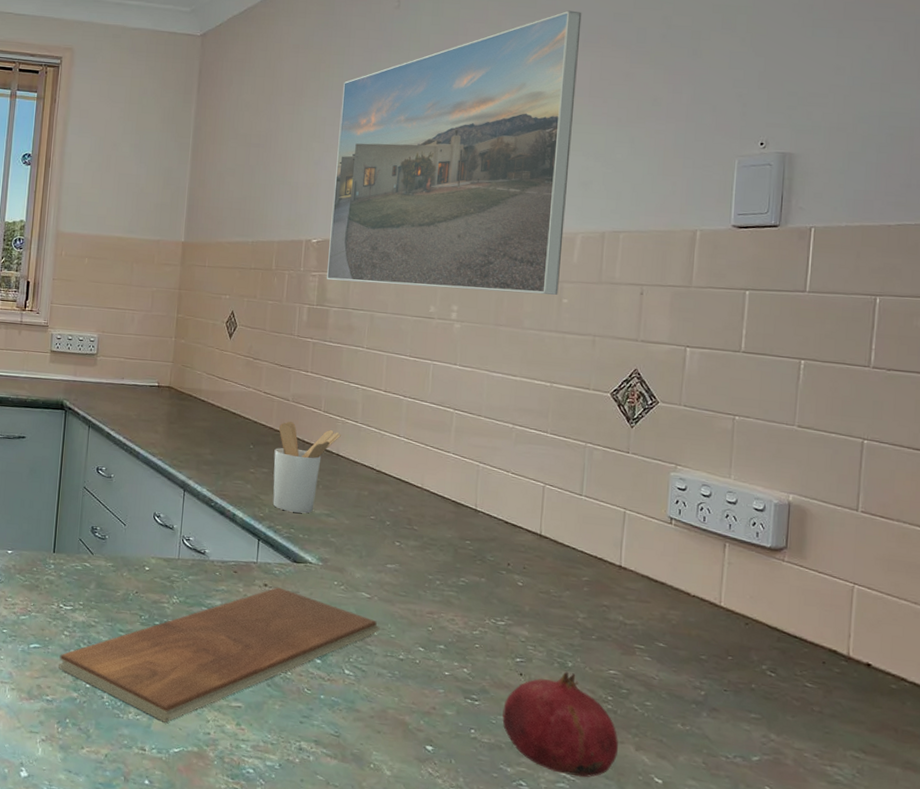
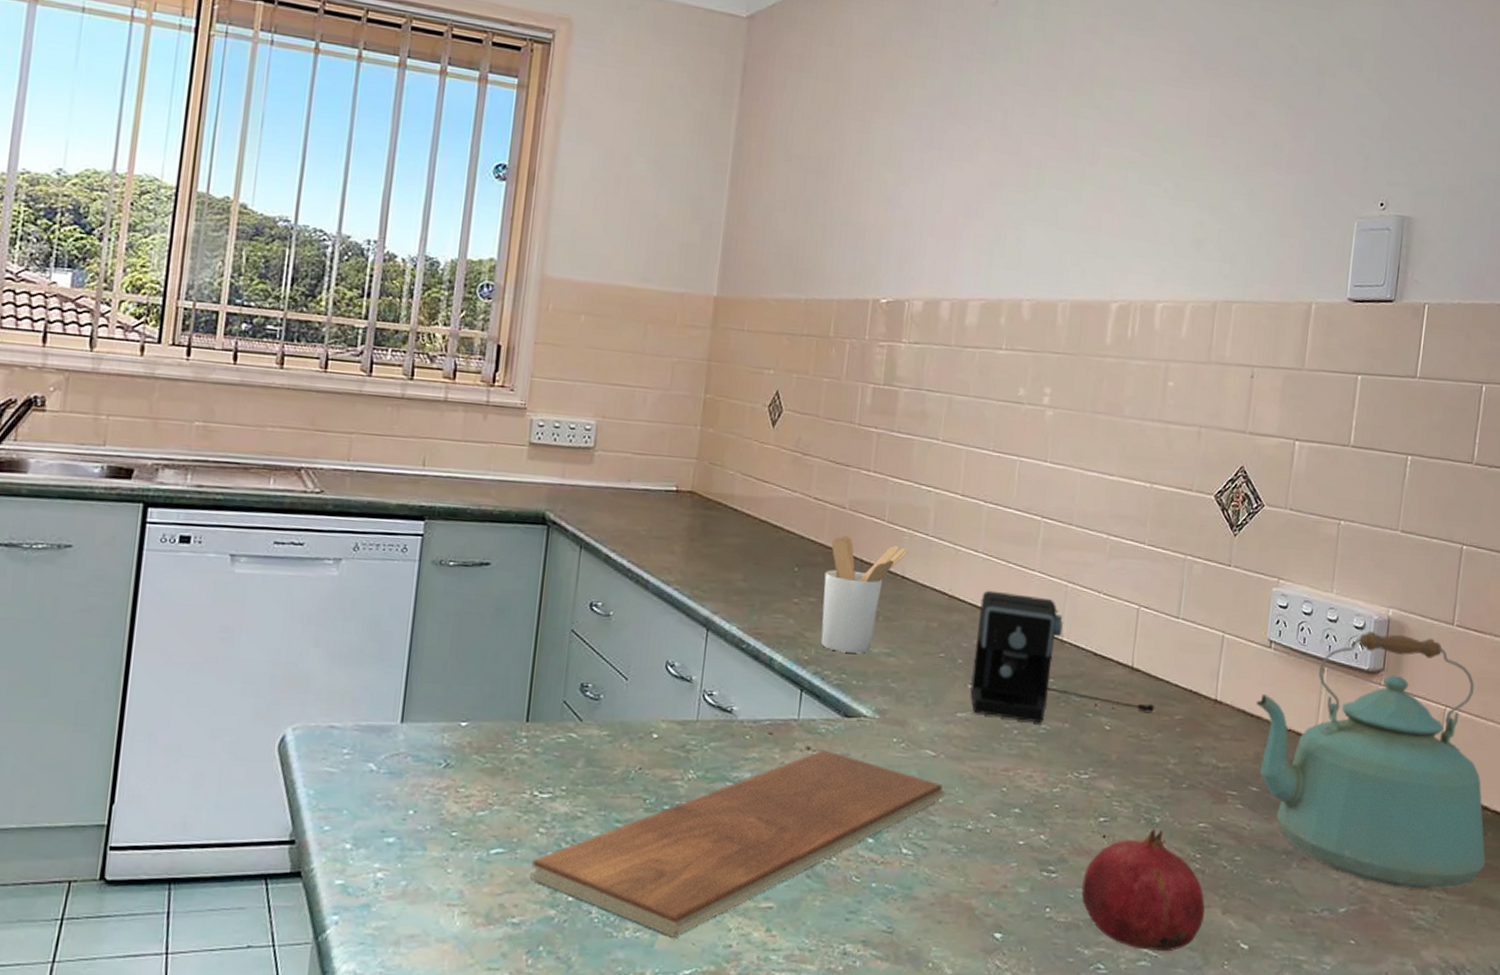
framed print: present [327,10,582,295] -> none [897,27,1204,377]
coffee maker: none [397,467,563,576] -> present [970,590,1155,722]
kettle: none [659,513,906,750] -> present [1256,630,1486,890]

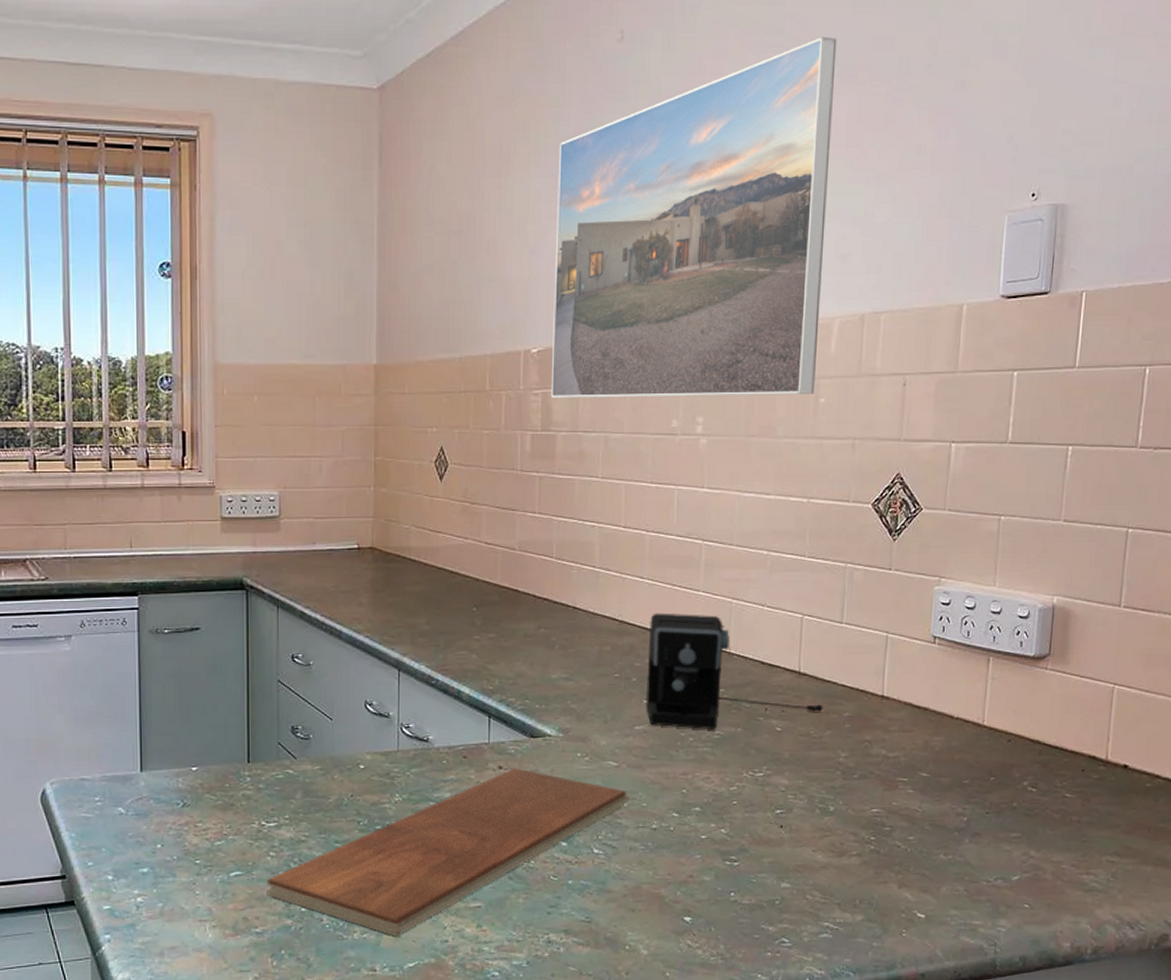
utensil holder: present [820,535,908,654] -> none [501,575,577,680]
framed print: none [897,27,1204,377] -> present [552,36,837,399]
fruit: present [1081,828,1205,952] -> none [763,816,882,925]
kettle: present [1256,630,1486,890] -> none [922,619,1159,855]

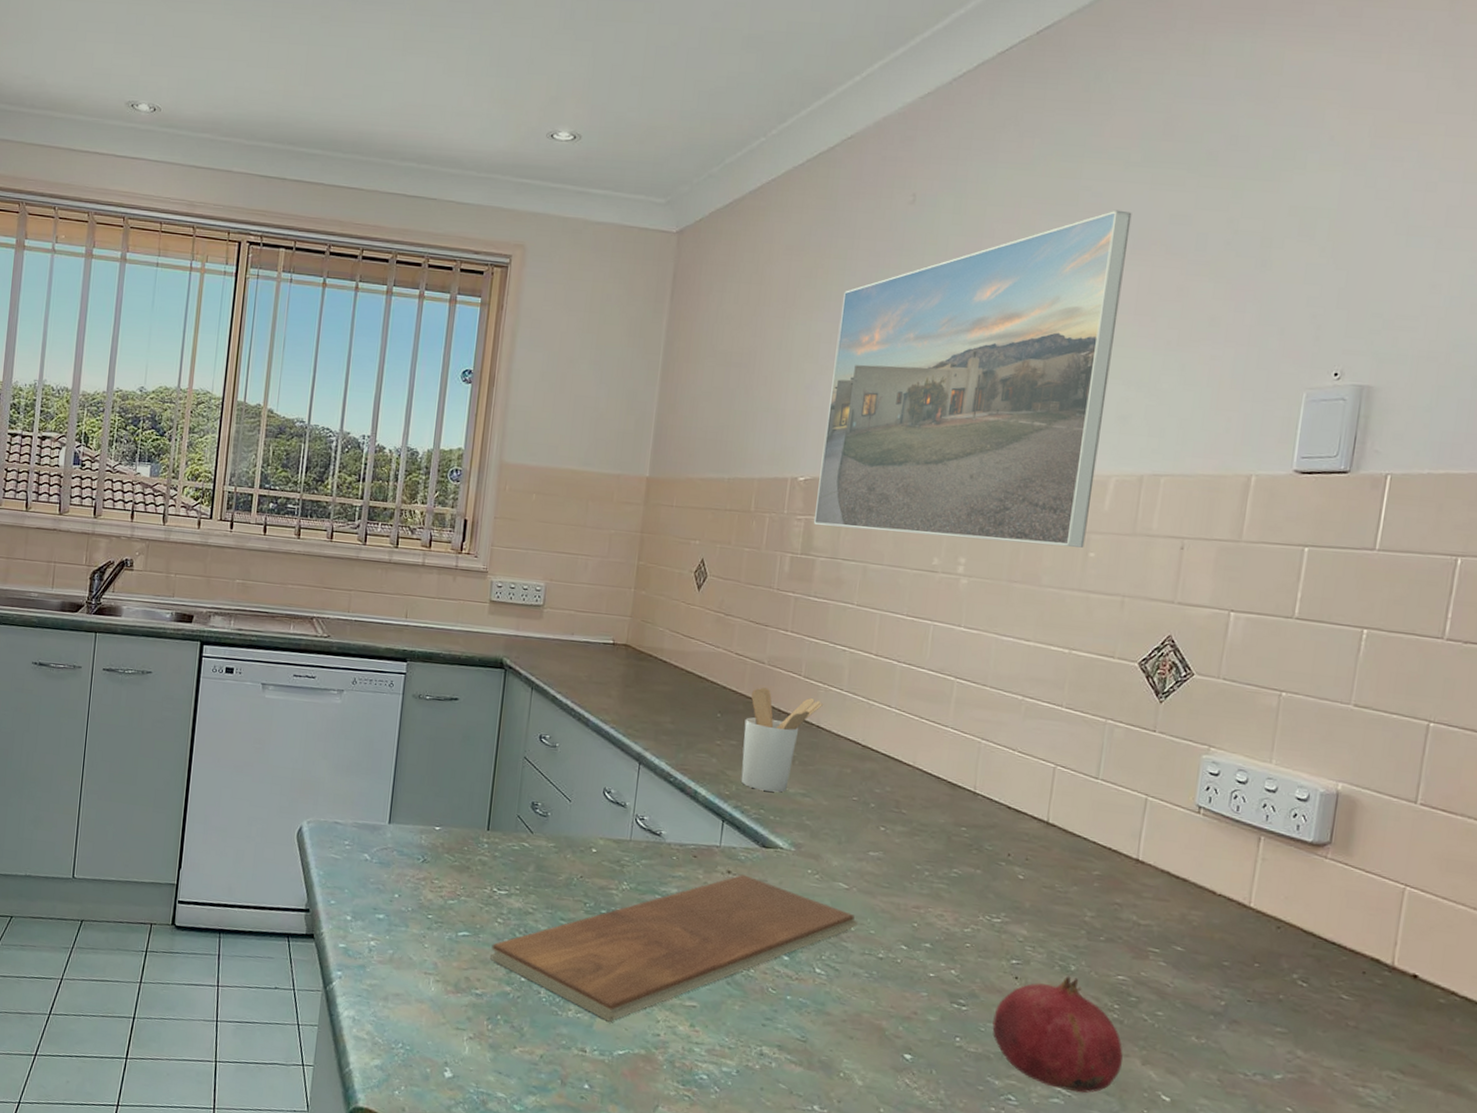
utensil holder: none [501,575,577,680] -> present [741,687,823,793]
coffee maker: present [646,612,824,729] -> none [882,742,1071,867]
fruit: none [763,816,882,925] -> present [992,975,1124,1093]

